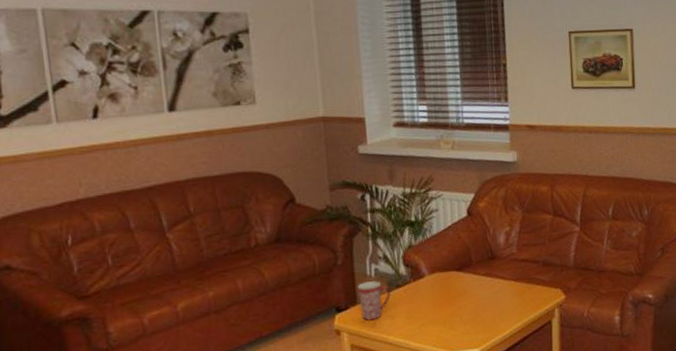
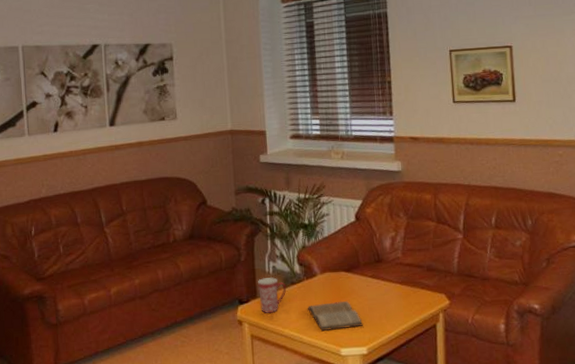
book: none [415,302,476,335] -> present [308,301,364,332]

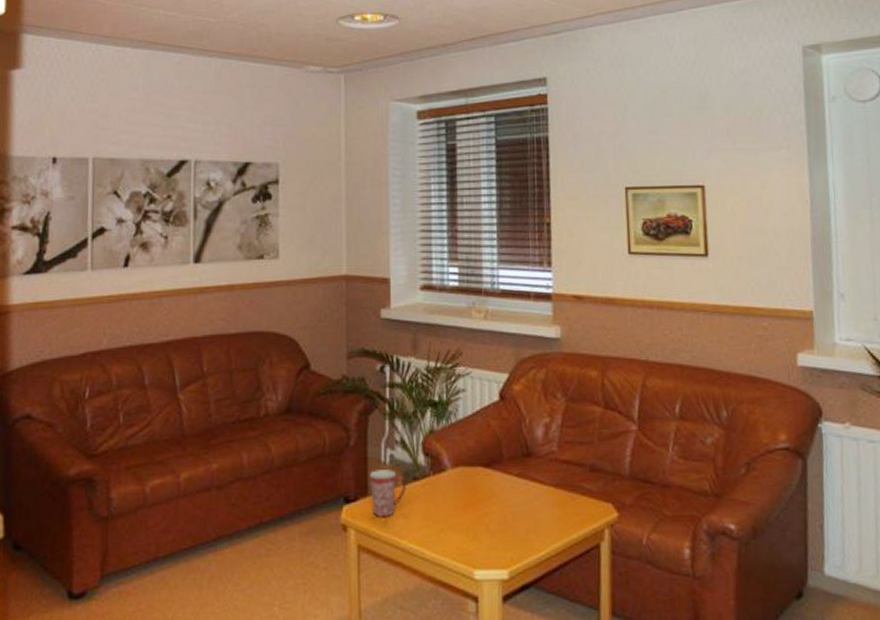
book: present [308,301,364,332] -> none [433,505,505,546]

